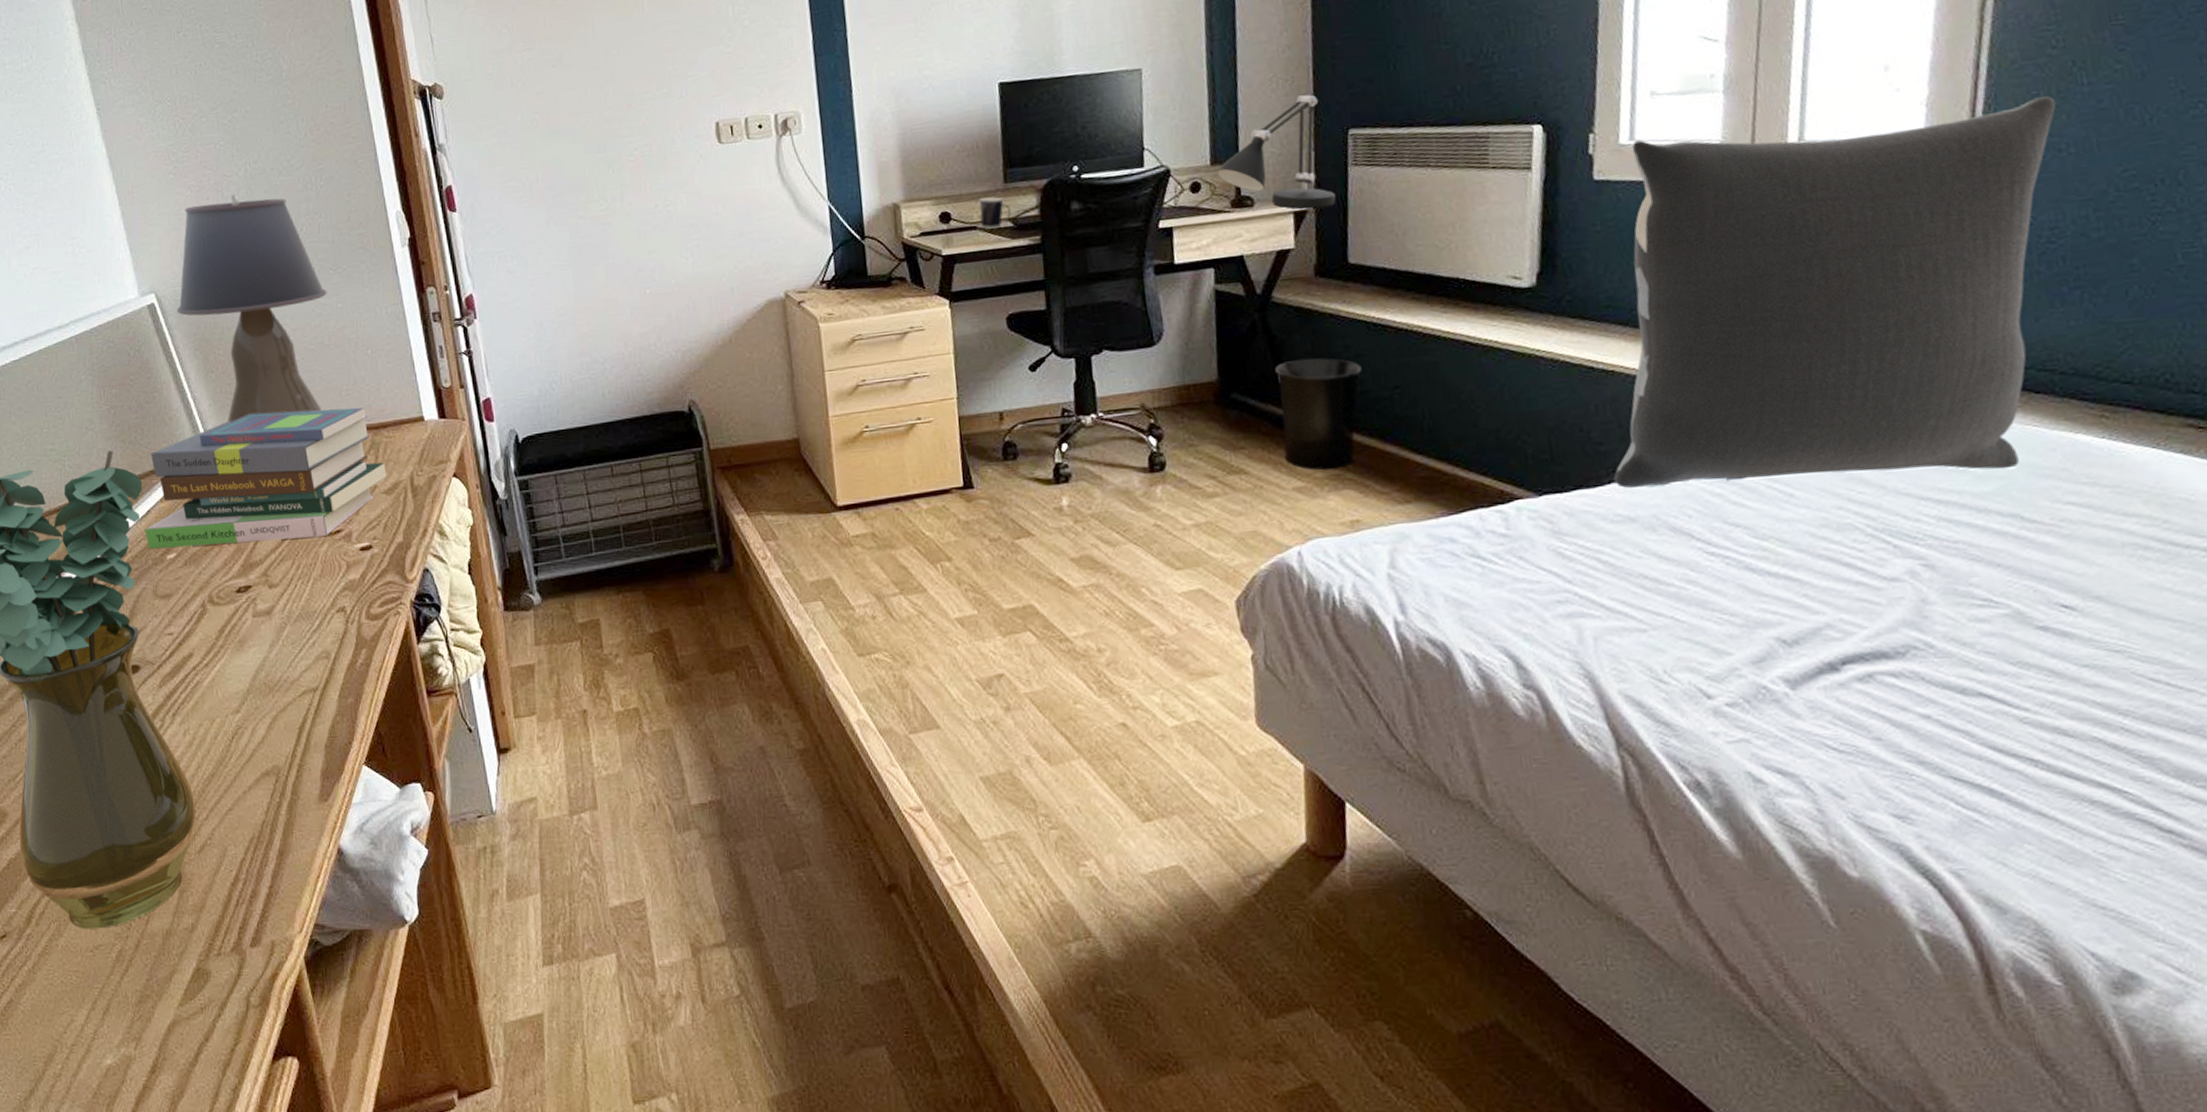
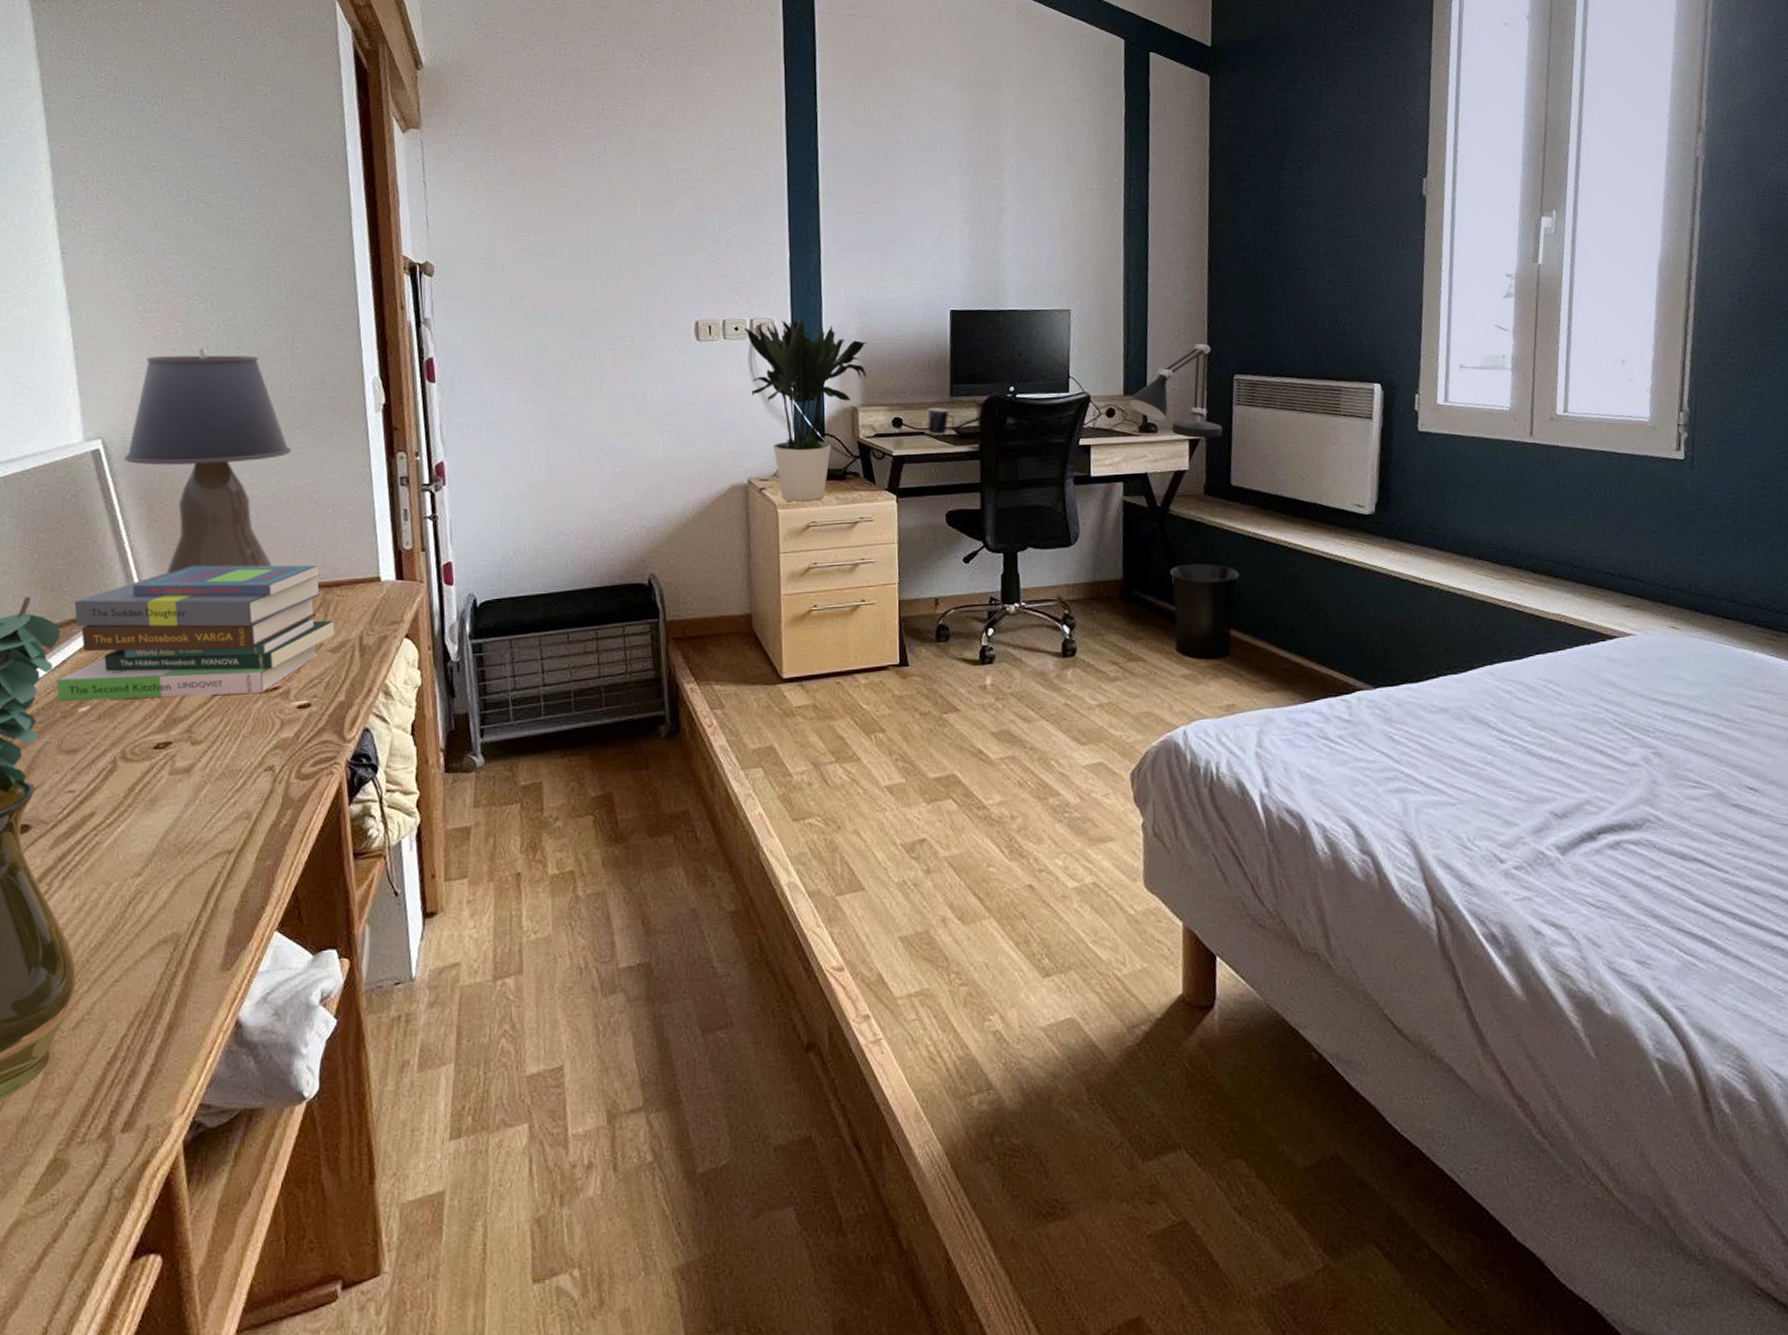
potted plant: none [769,107,907,314] -> present [744,317,868,502]
pillow: present [1613,95,2057,489] -> none [1431,392,1736,685]

